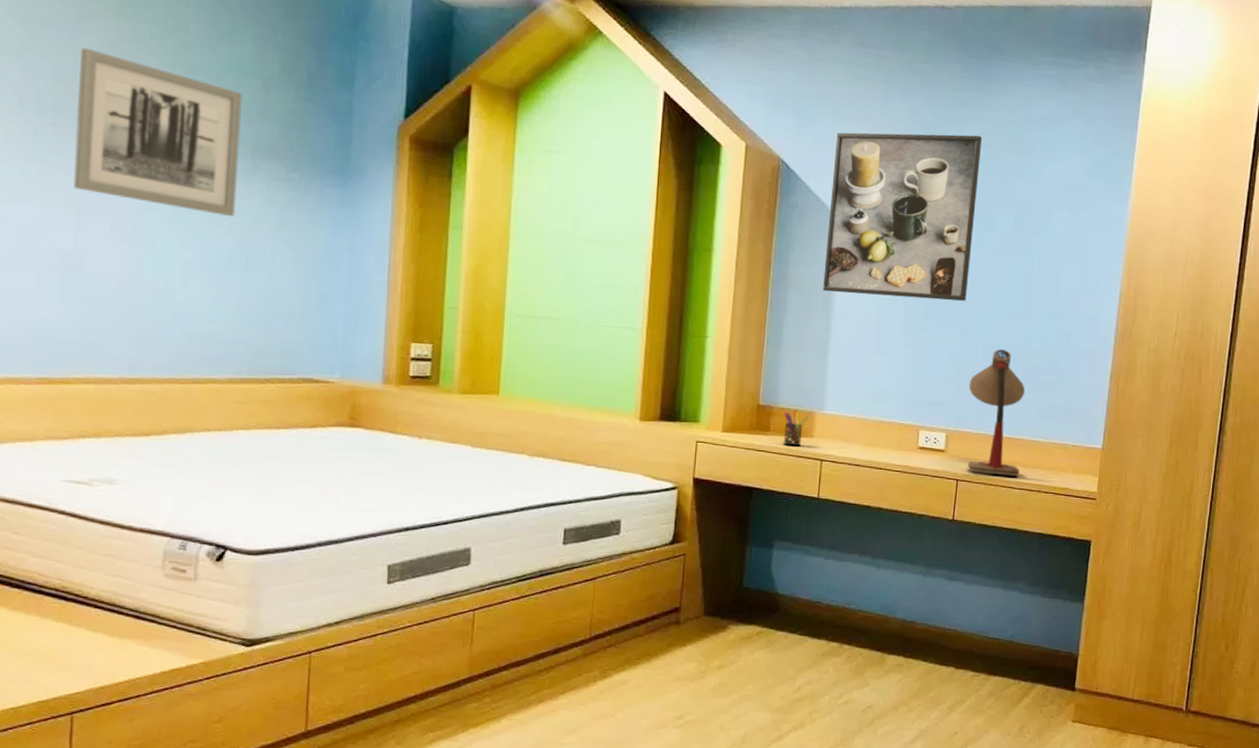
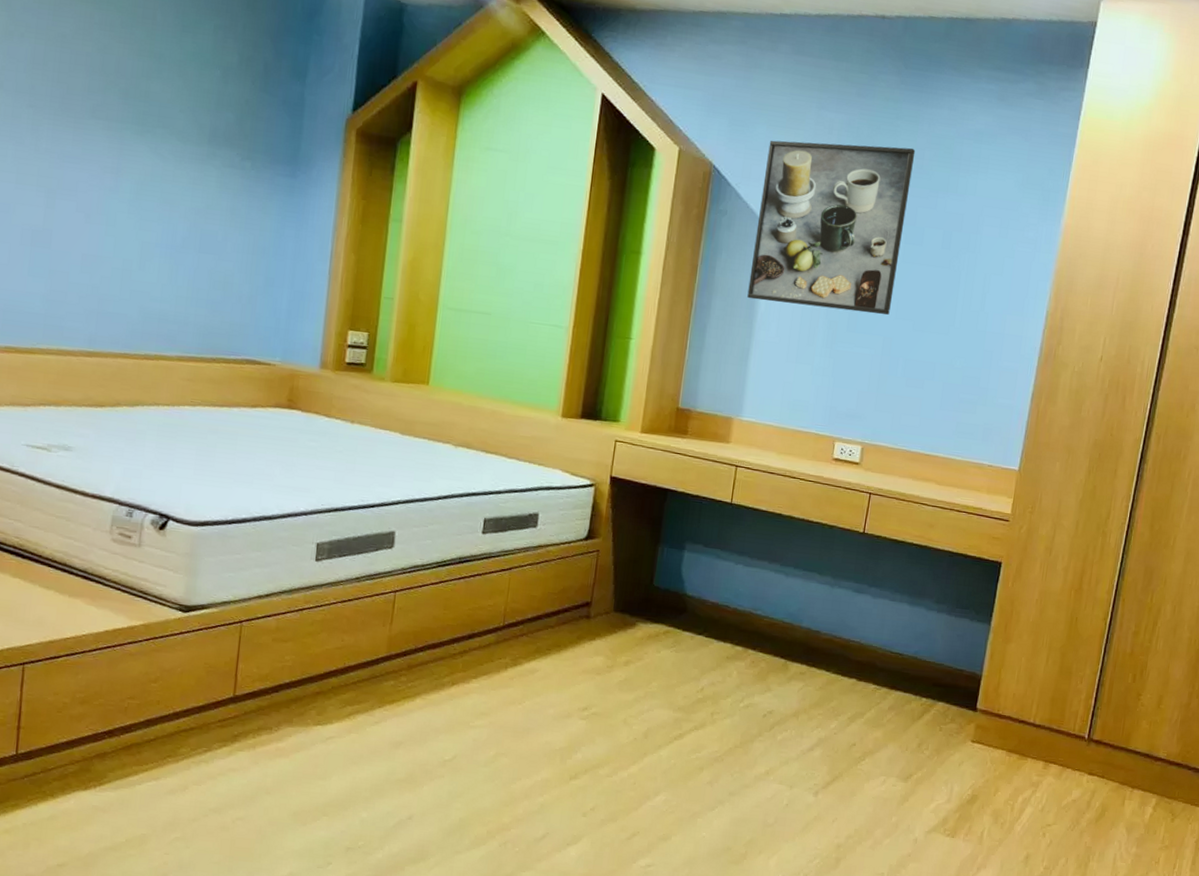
wall art: present [73,47,243,217] -> none [44,34,203,202]
pen holder: present [783,409,809,447] -> none [699,414,726,451]
desk lamp: present [968,349,1025,477] -> none [882,365,944,494]

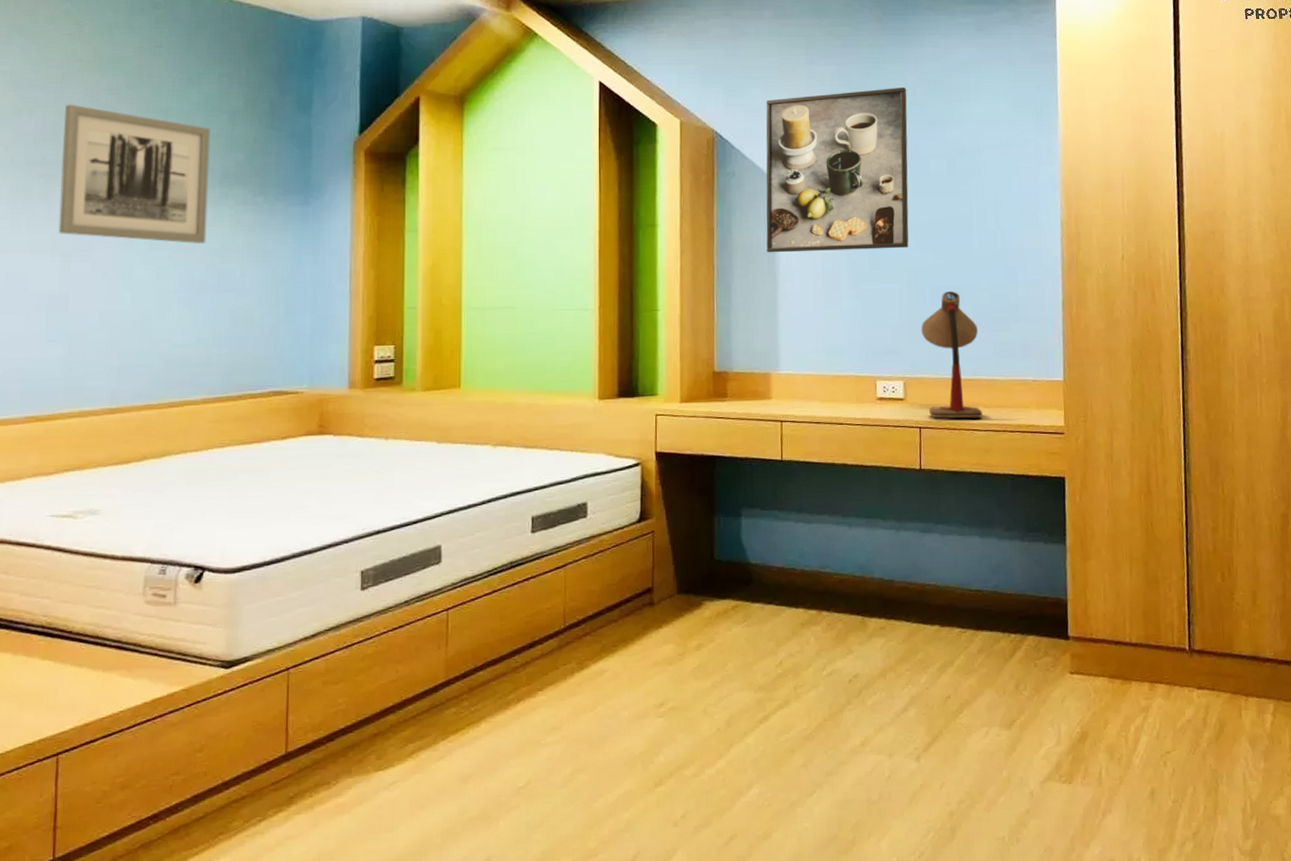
wall art: none [44,34,203,202] -> present [58,104,211,245]
desk lamp: none [882,365,944,494] -> present [921,291,983,419]

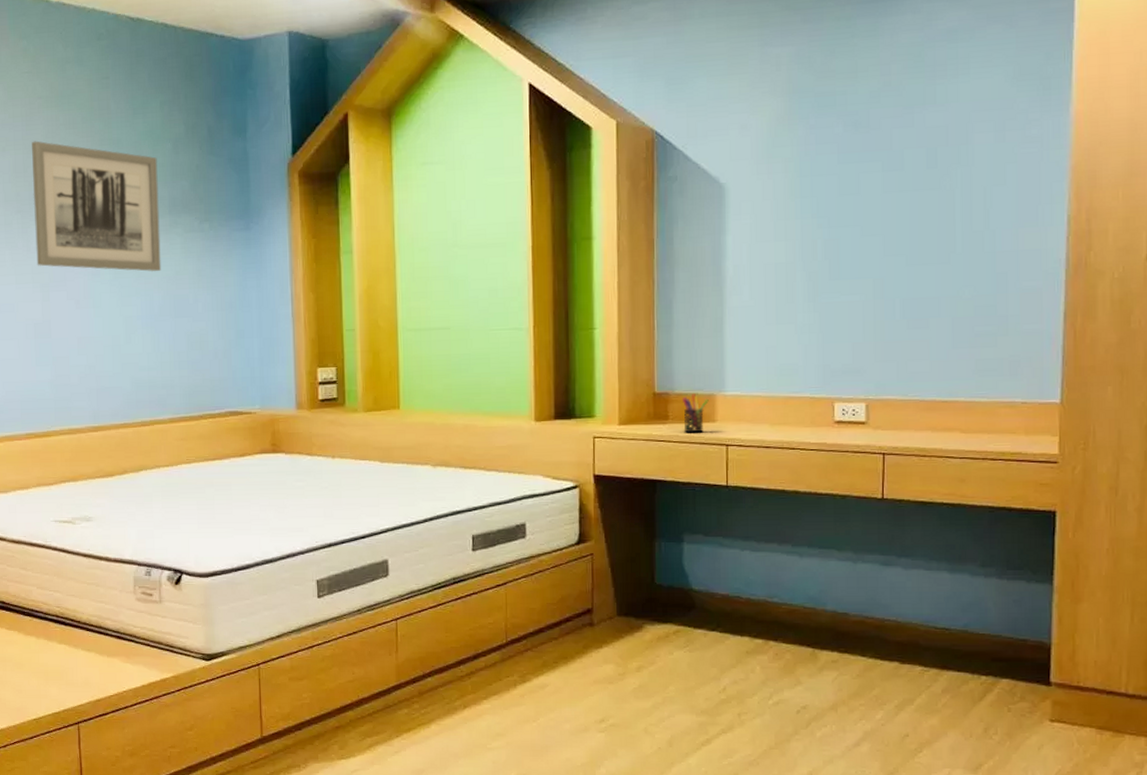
pen holder: none [739,372,765,410] -> present [681,394,709,433]
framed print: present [766,87,909,253] -> none [711,65,880,265]
desk lamp: present [921,291,983,419] -> none [888,302,959,445]

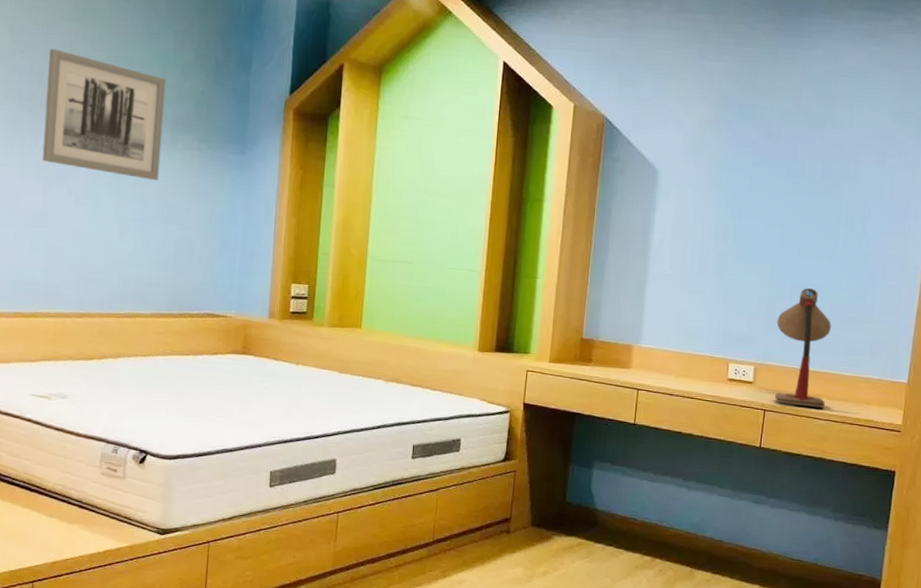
pen holder: present [681,394,709,433] -> none [603,343,627,377]
desk lamp: none [888,302,959,445] -> present [775,288,831,408]

